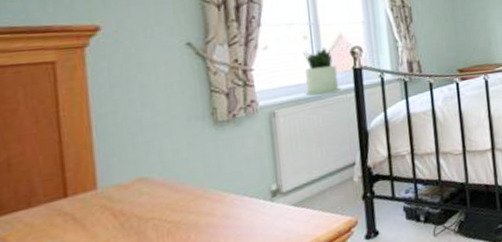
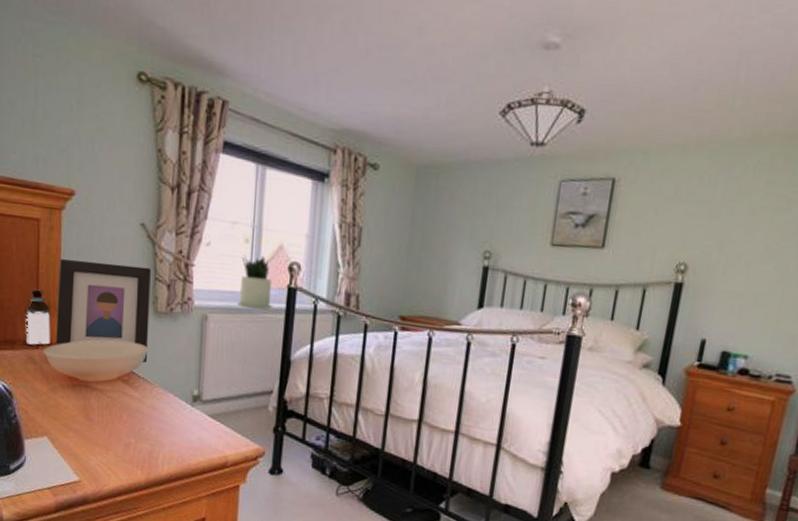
perfume bottle: none [42,132,86,198] -> present [24,288,52,347]
bowl: none [73,157,213,216] -> present [42,340,148,382]
picture frame: none [87,82,214,187] -> present [56,259,152,363]

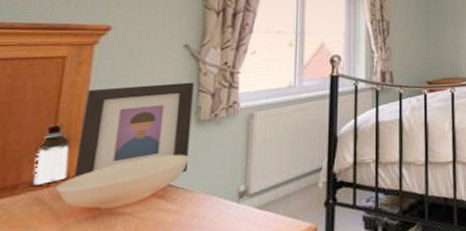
planter: present [237,255,274,310] -> none [283,54,318,100]

